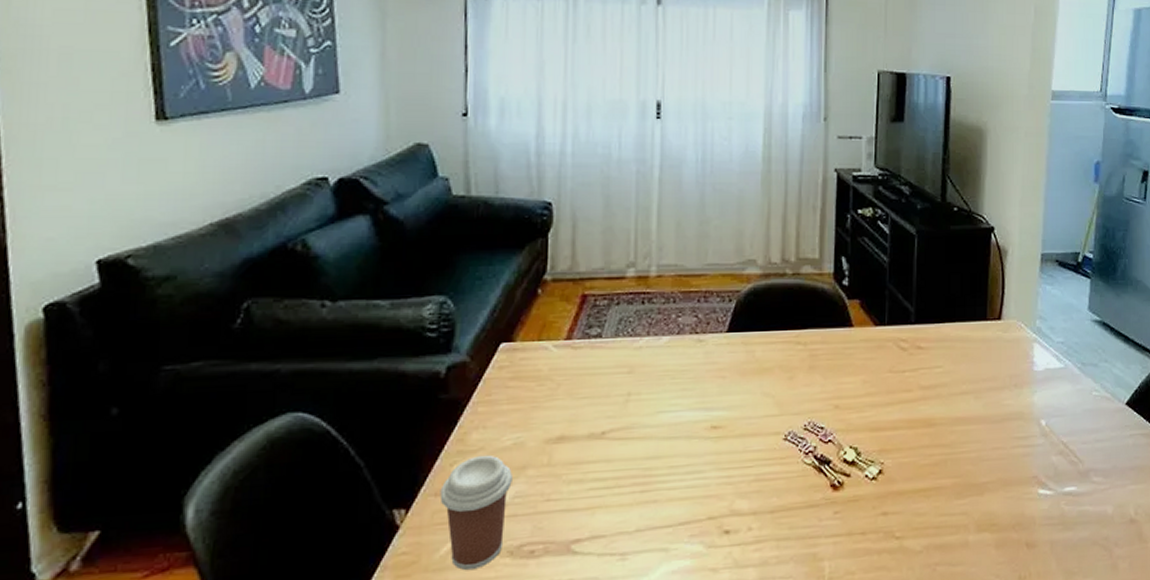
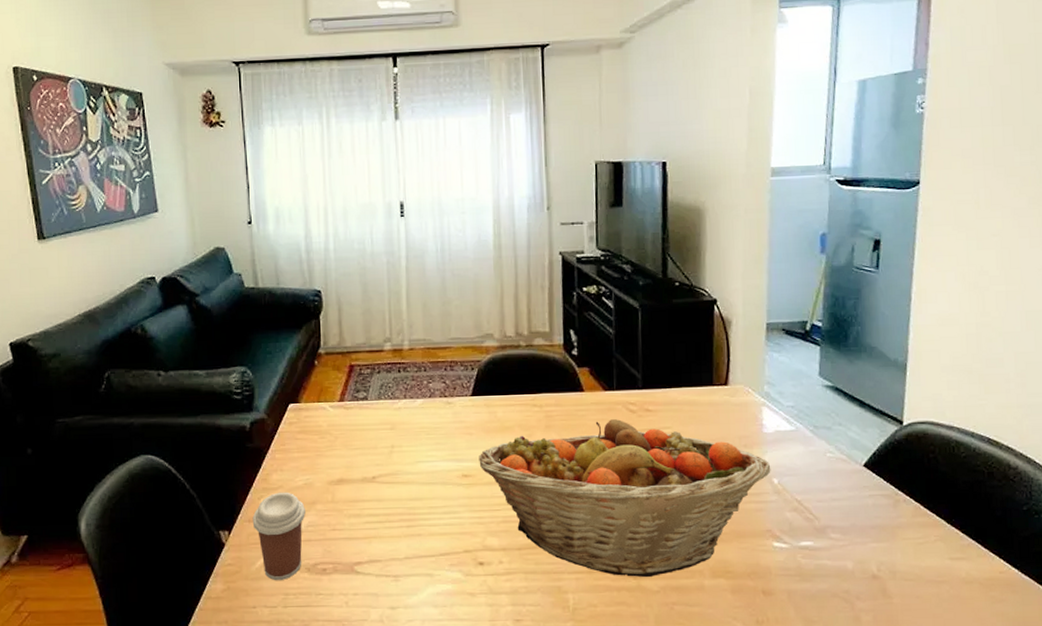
fruit basket: none [731,358,1040,537] -> present [479,419,771,577]

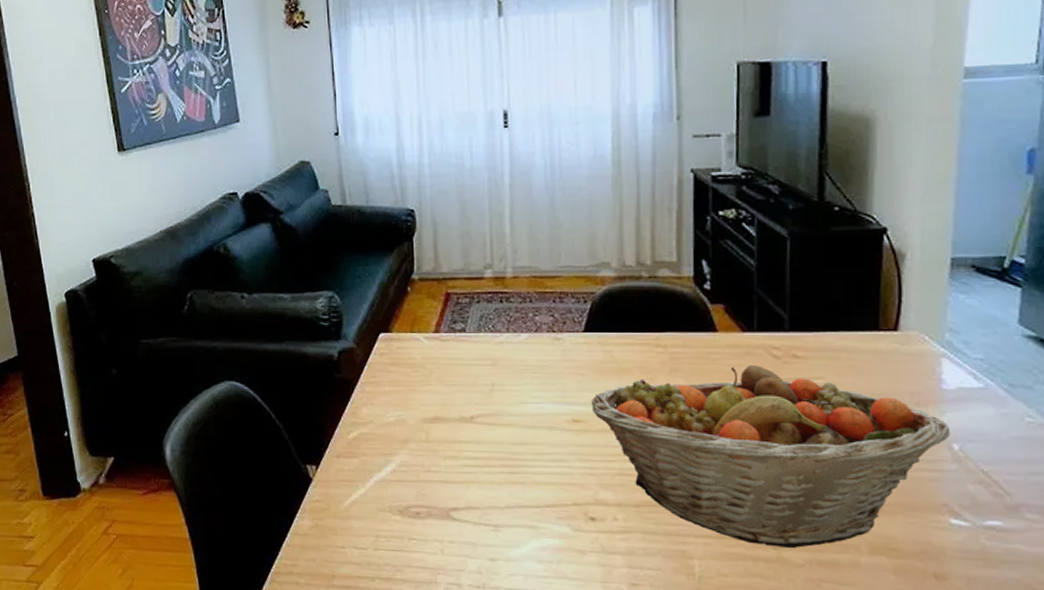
coffee cup: present [252,492,305,580] -> none [341,427,397,521]

